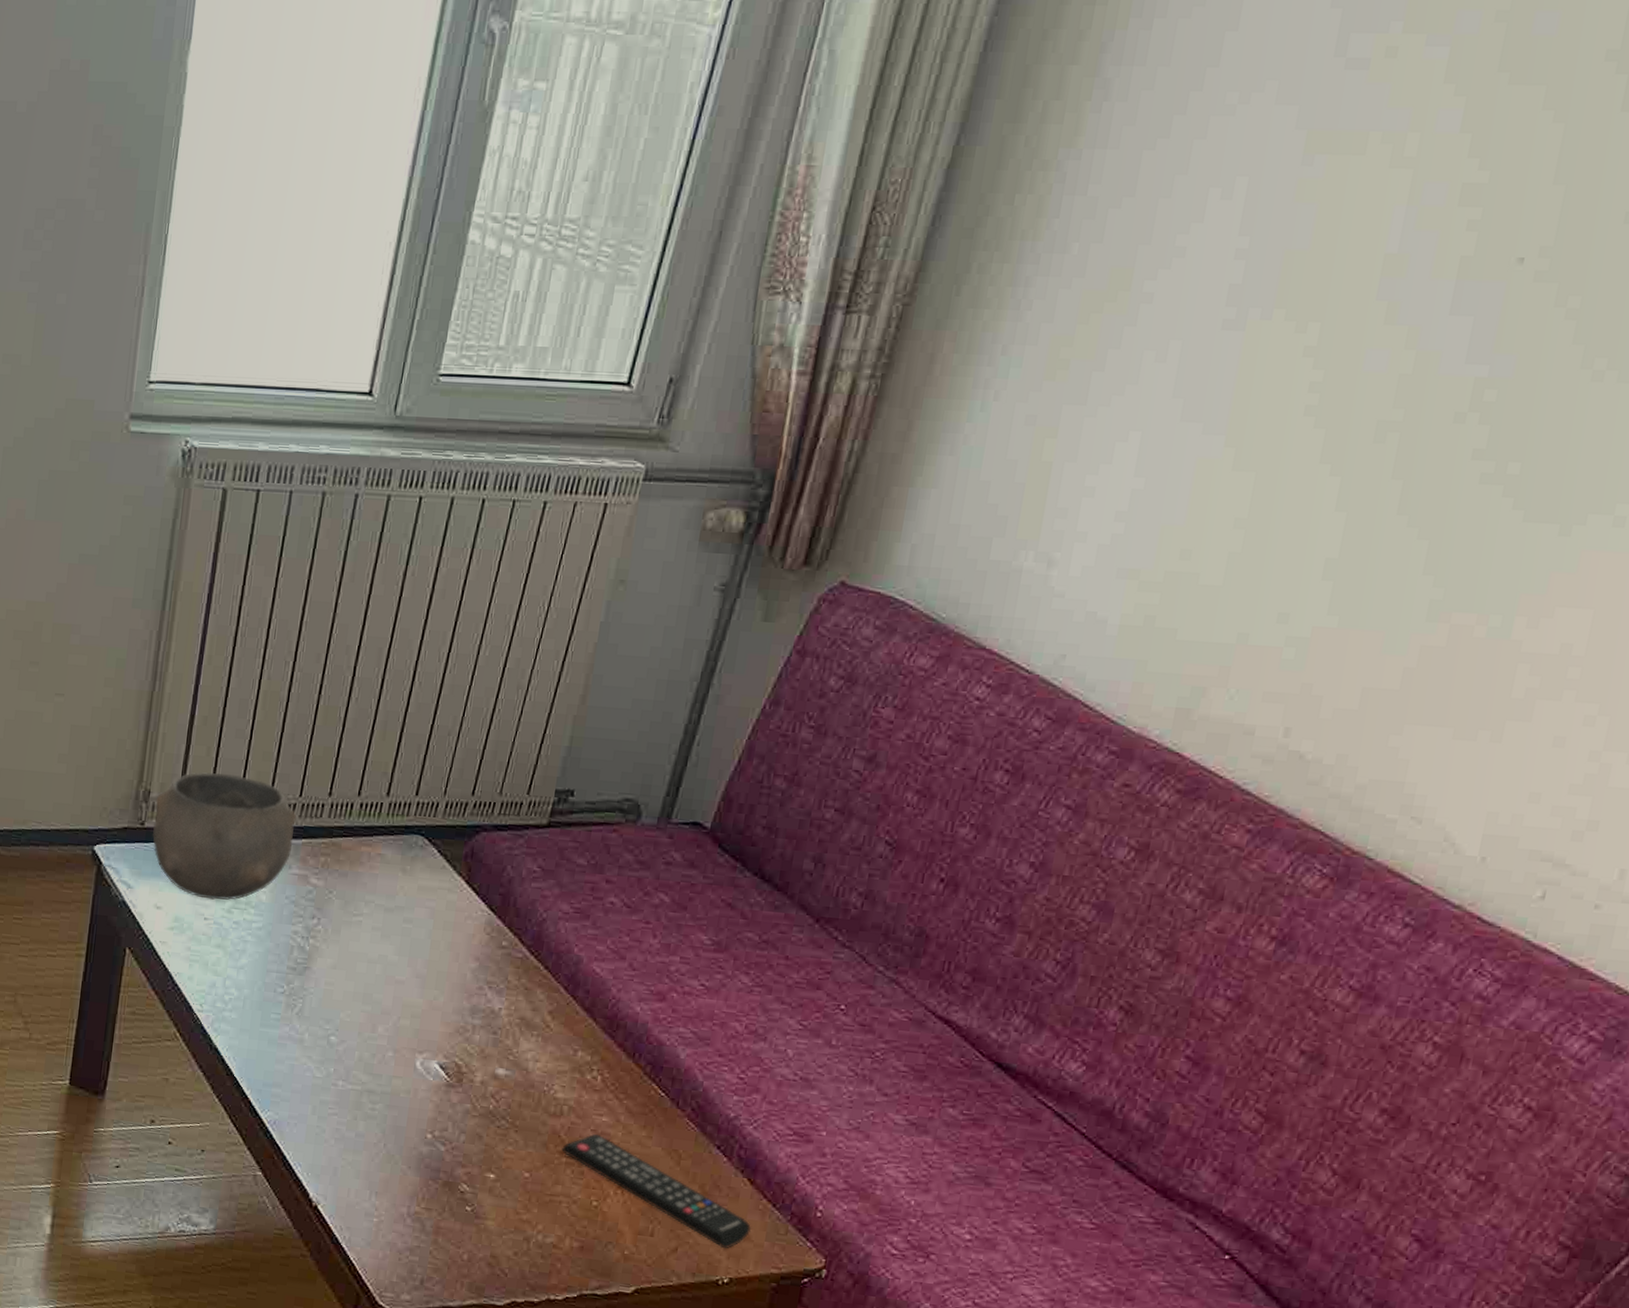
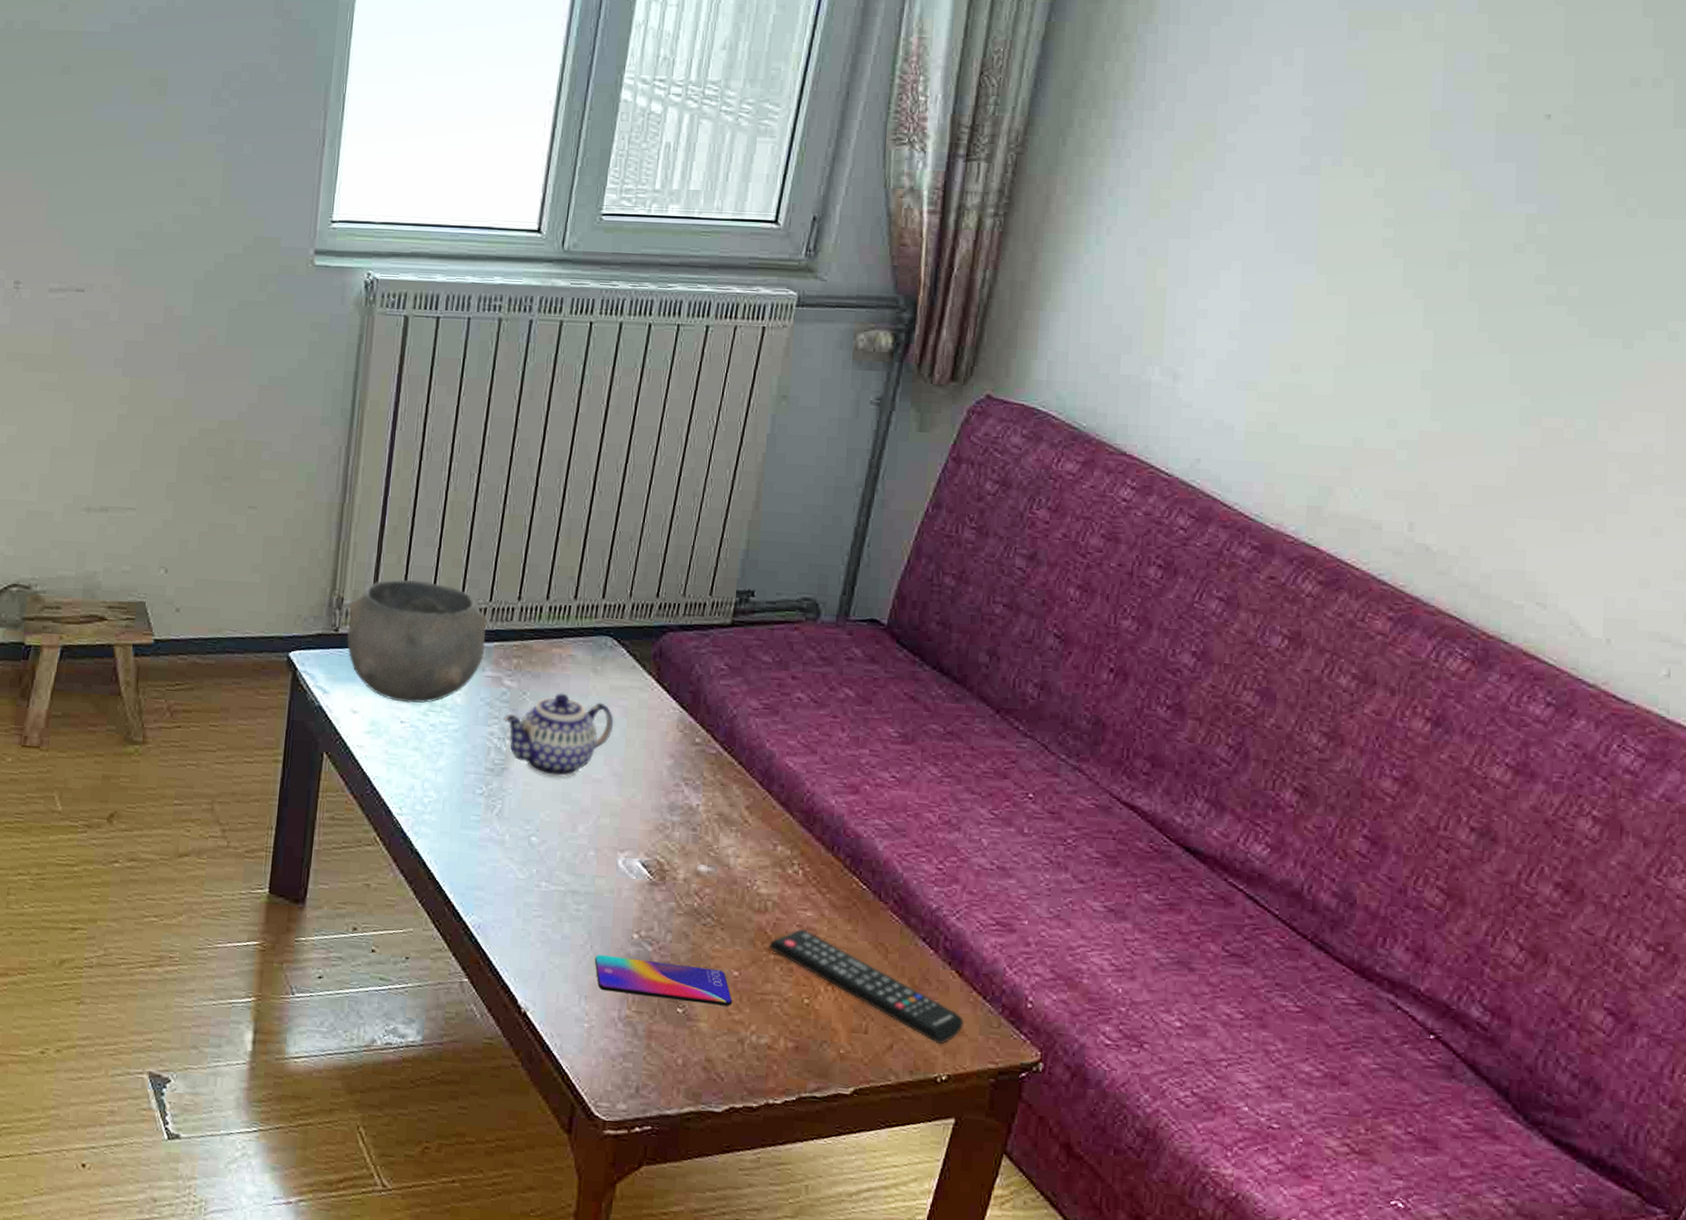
teapot: none [307,892,420,979] -> present [503,693,614,778]
smartphone: none [387,1153,522,1206] -> present [594,955,733,1006]

